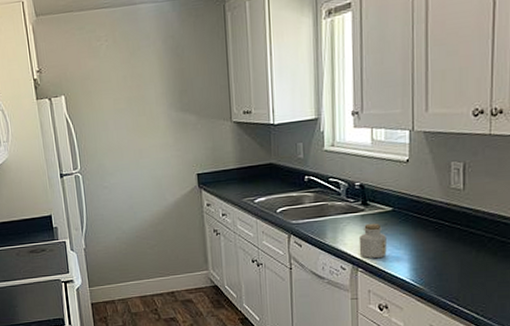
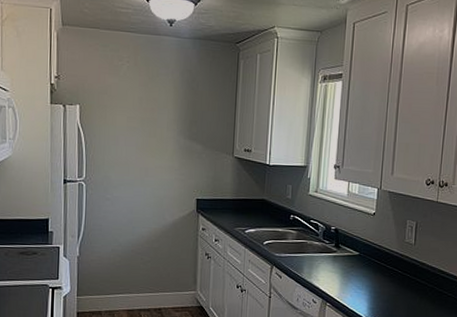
jar: present [358,223,387,258] -> none [329,264,352,295]

